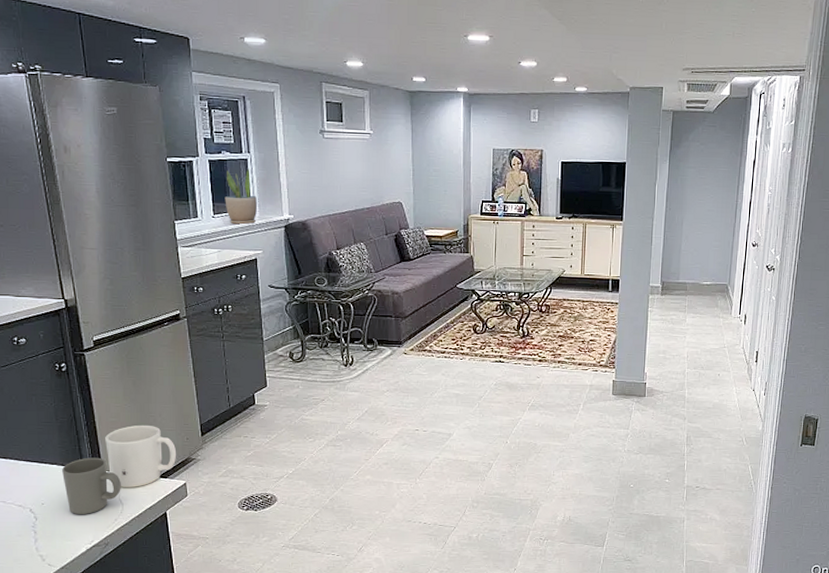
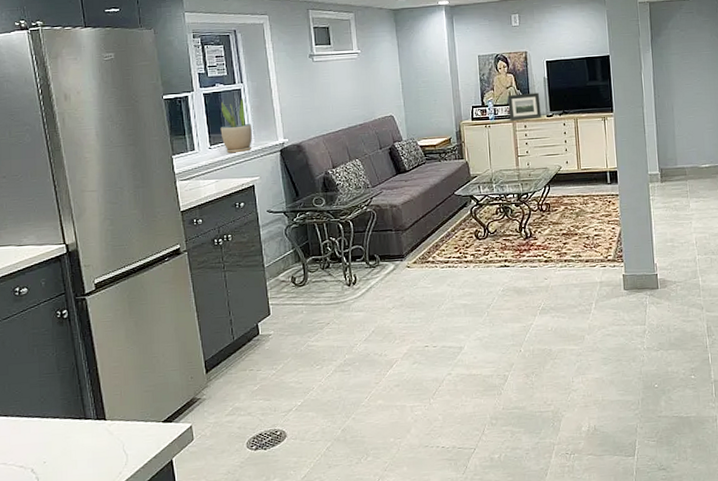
mug: present [62,457,121,515] -> none [64,406,125,471]
mug: present [105,424,177,487] -> none [108,366,182,437]
picture frame: none [518,192,551,220] -> present [507,92,541,121]

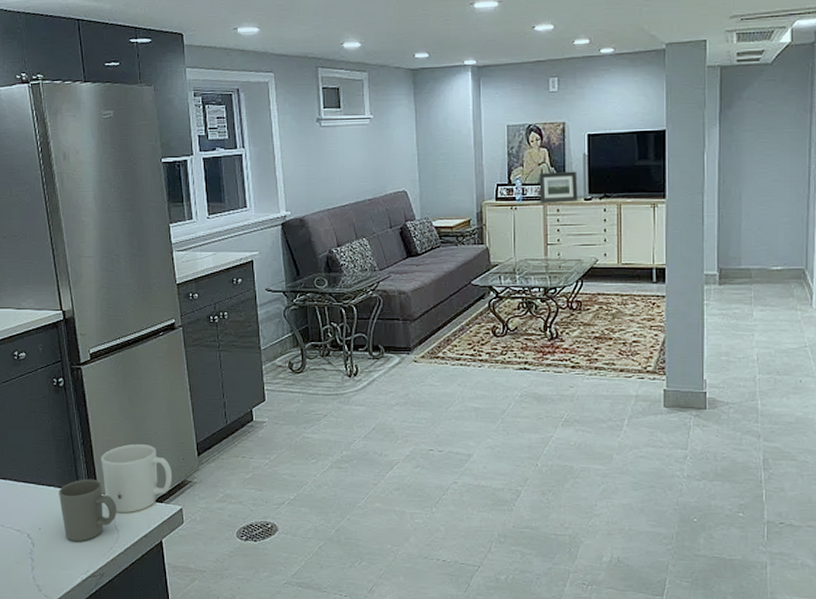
mug: none [64,406,125,471] -> present [59,479,117,542]
mug: none [108,366,182,437] -> present [101,443,173,512]
potted plant: present [220,98,253,154] -> none [219,165,252,225]

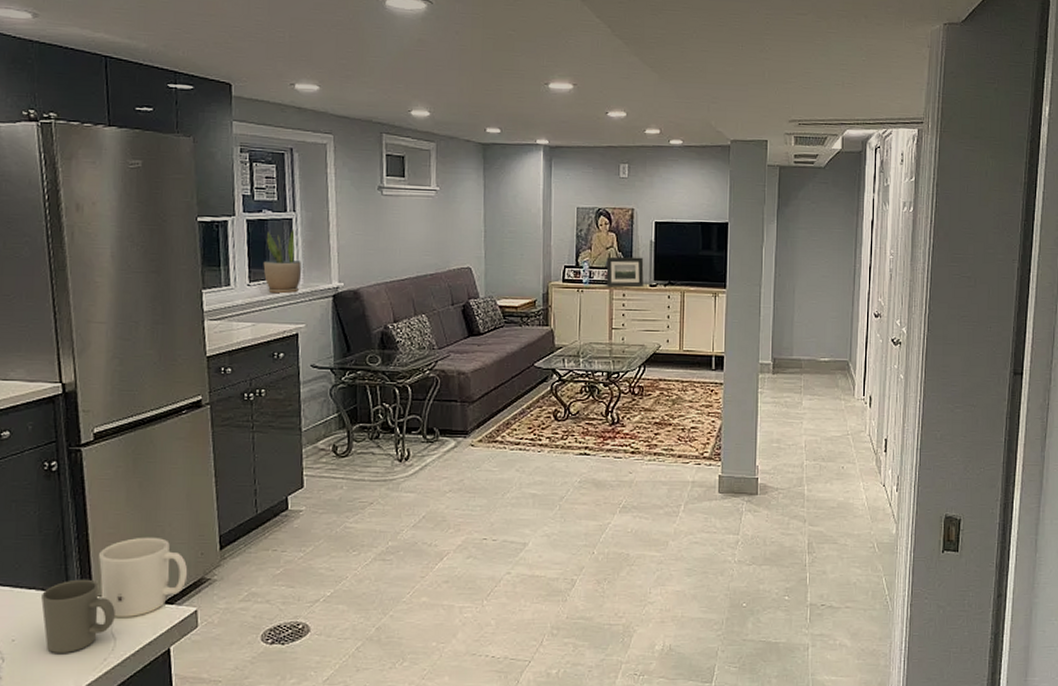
potted plant: none [219,165,252,225] -> present [263,230,301,294]

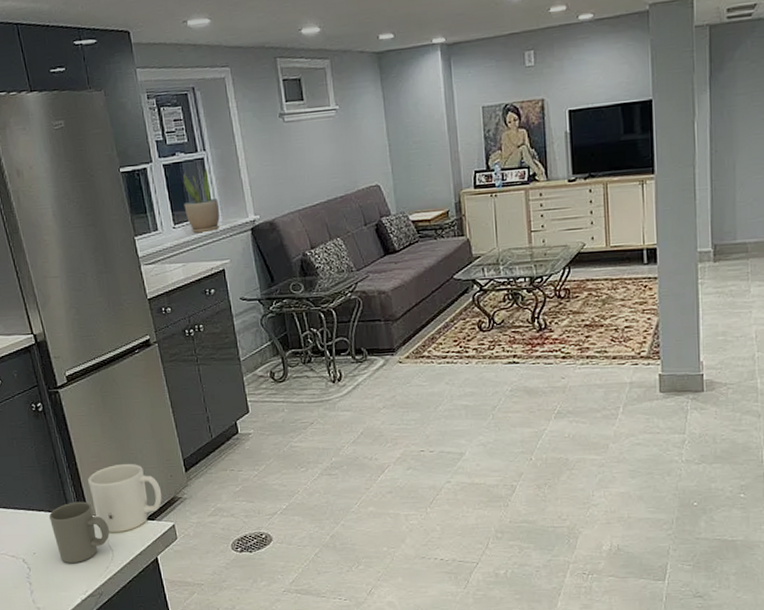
picture frame: present [606,256,644,288] -> none [519,151,561,188]

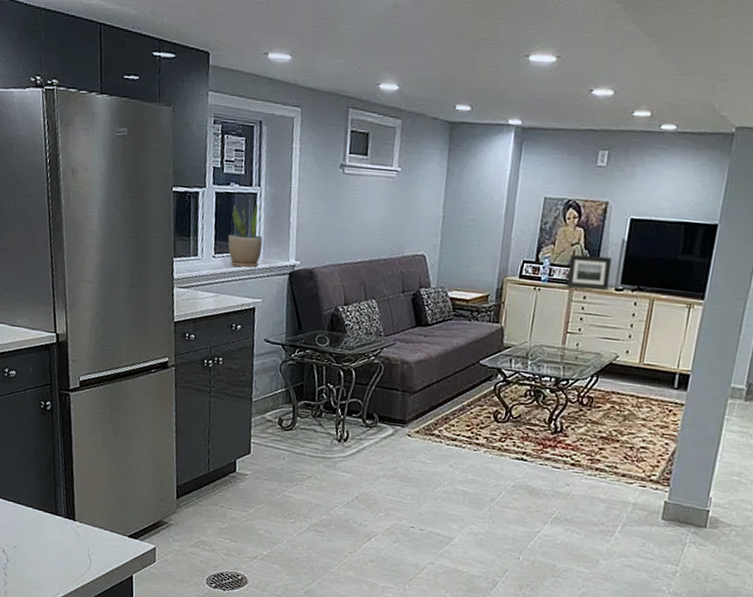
mug: present [49,501,110,564] -> none [36,504,92,565]
mug: present [88,463,162,532] -> none [80,477,150,544]
picture frame: none [519,151,561,188] -> present [567,255,612,290]

